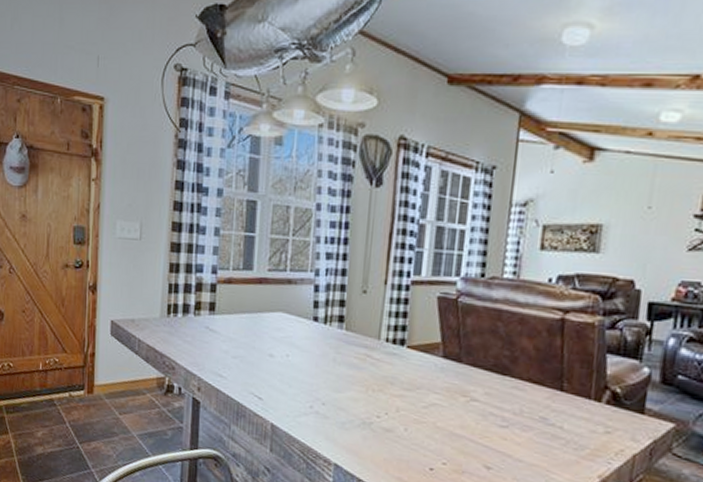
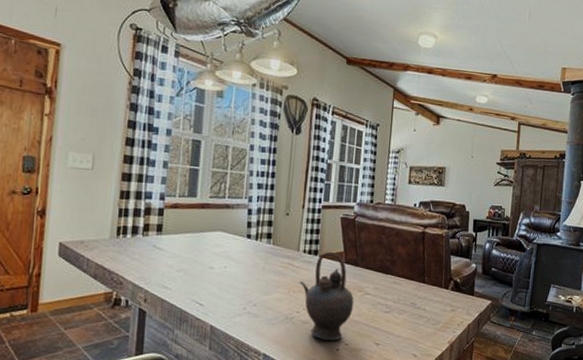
teapot: none [379,341,455,457] -> present [299,251,354,341]

